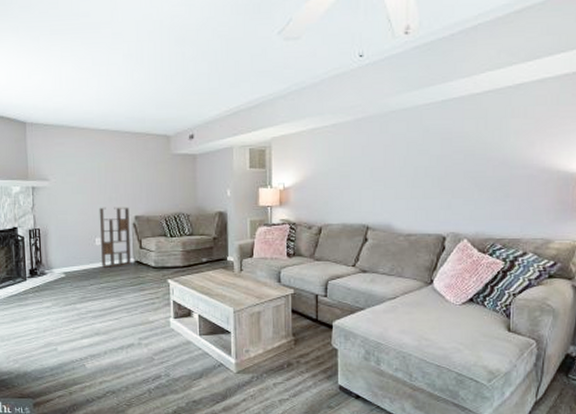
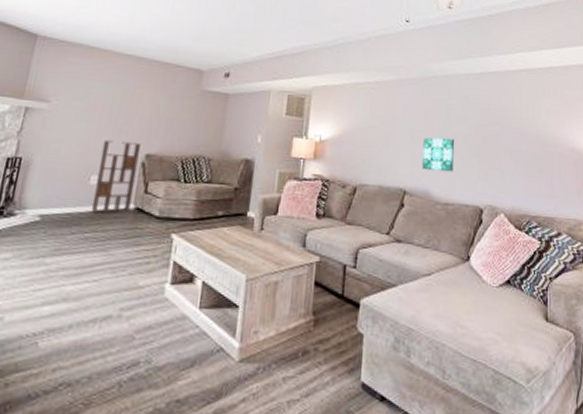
wall art: none [384,172,415,205] -> present [422,137,454,173]

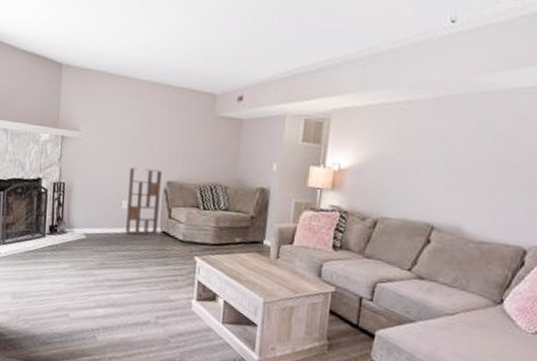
wall art: present [422,137,454,173] -> none [456,166,500,208]

